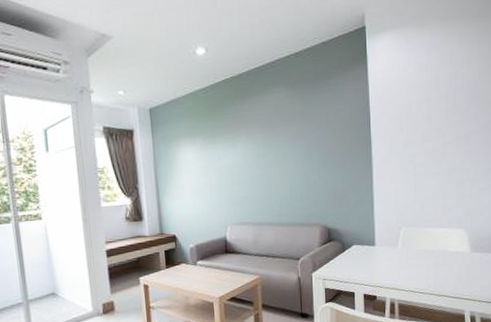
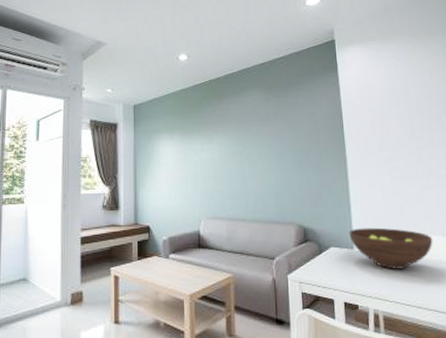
fruit bowl: none [371,224,449,262] -> present [349,227,433,269]

